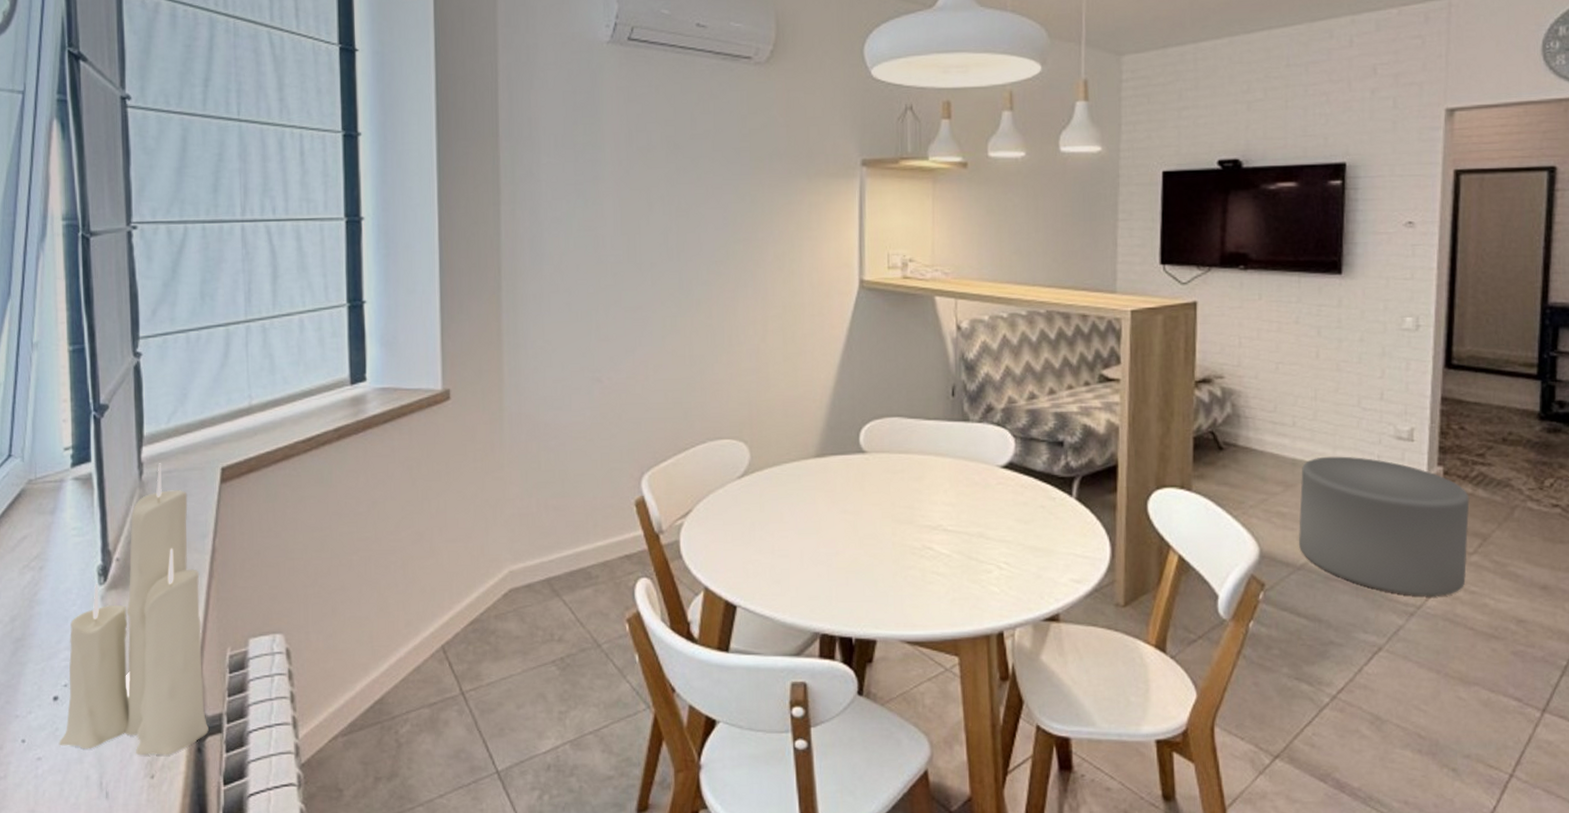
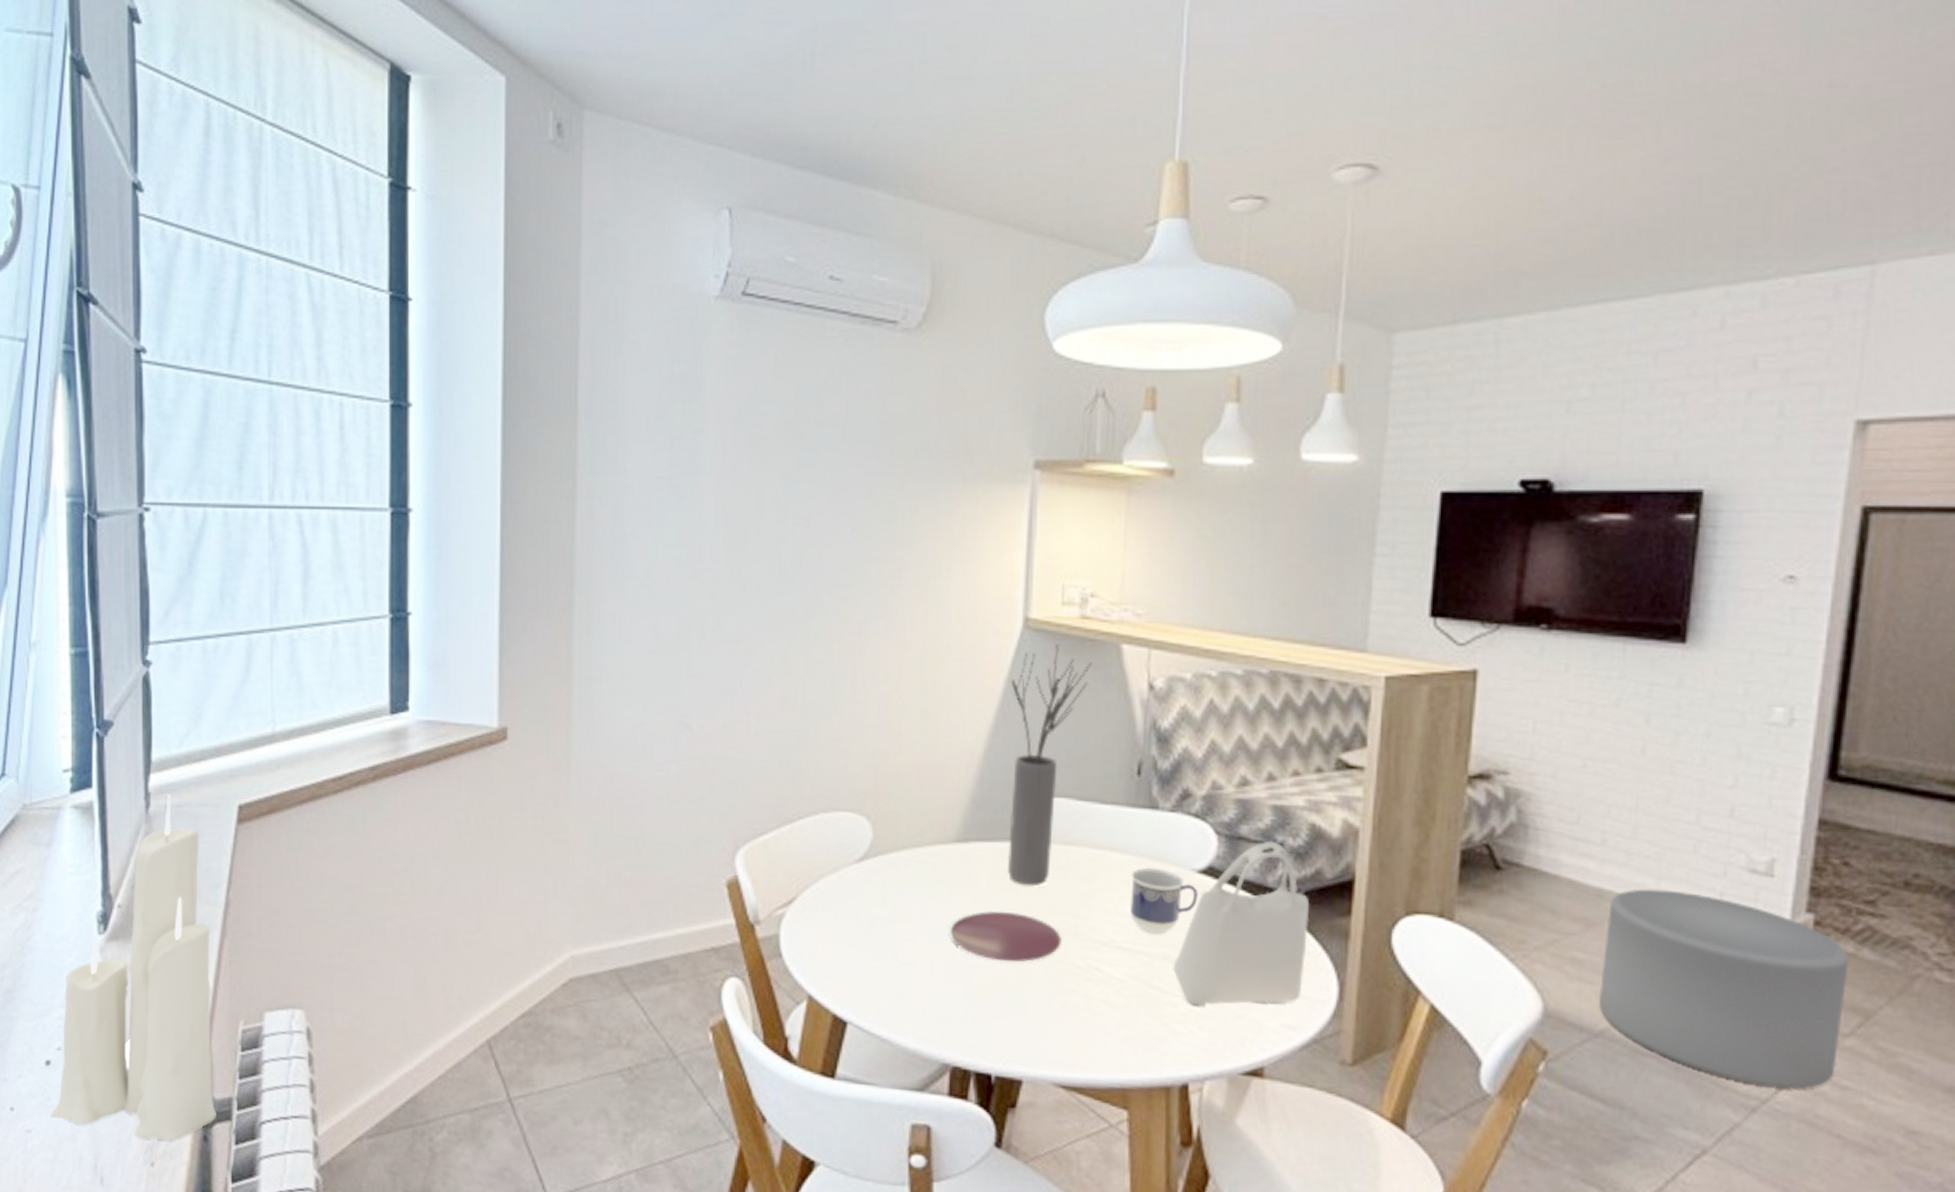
plate: none [814,508,901,548] -> present [949,910,1061,963]
vase: none [852,299,914,488] -> present [1007,644,1093,887]
cup: none [951,467,1003,518] -> present [1130,868,1198,935]
handbag: none [986,439,1087,569] -> present [1173,840,1310,1005]

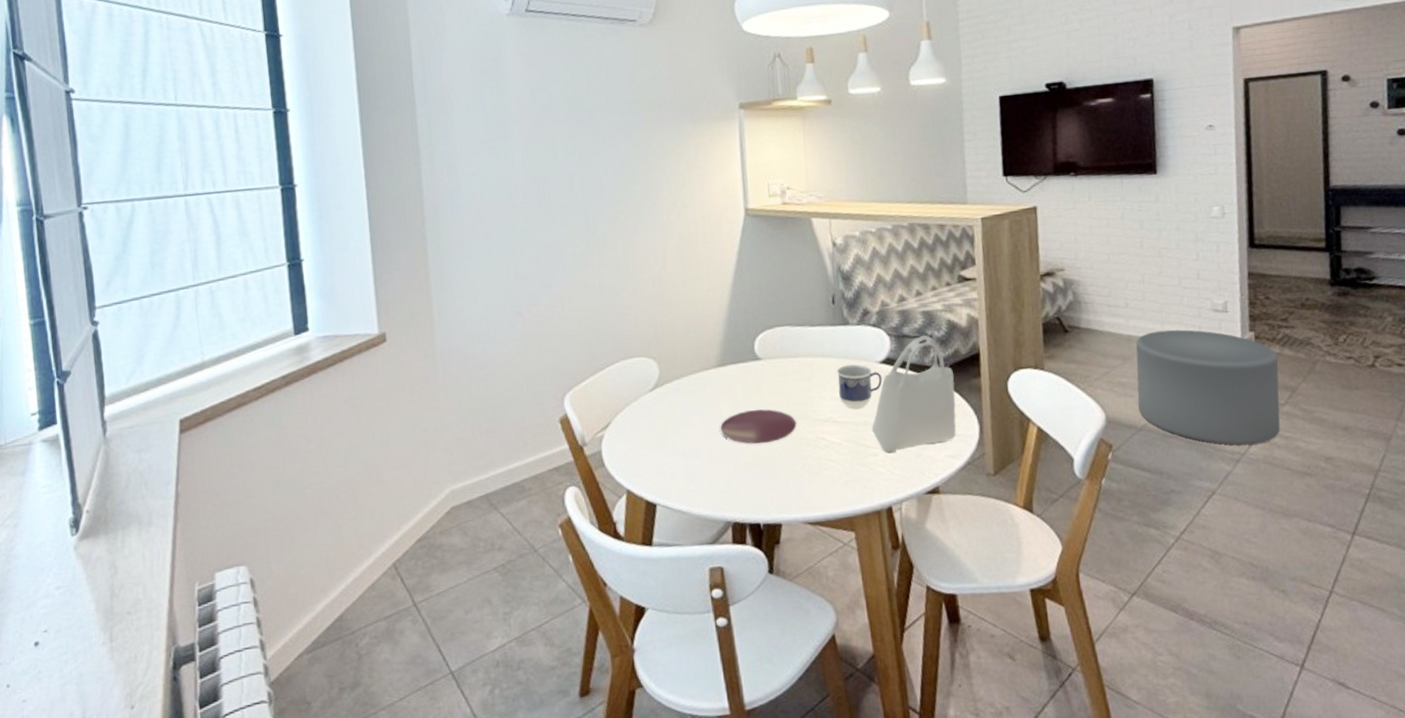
candle: present [50,795,216,1141] -> none [41,420,183,689]
vase: present [1007,644,1093,887] -> none [741,224,794,390]

